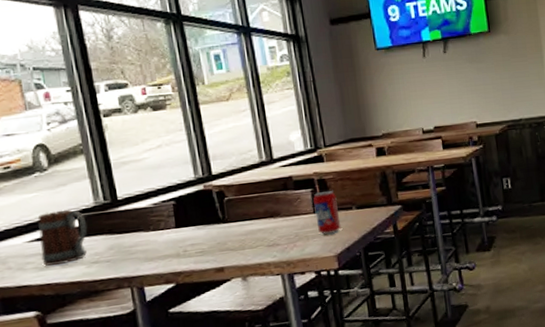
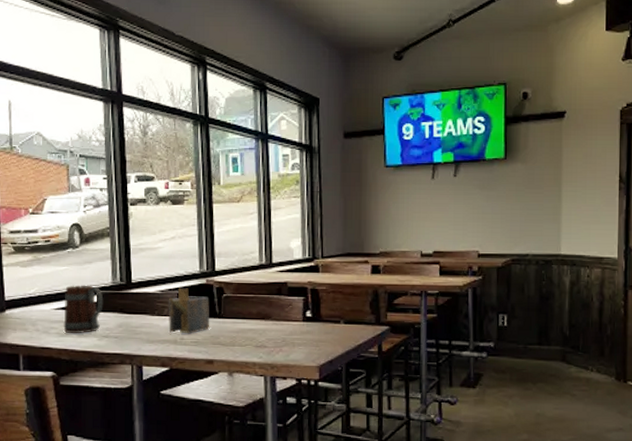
napkin holder: none [163,197,215,247] -> present [168,288,210,334]
beverage can: present [313,191,341,235] -> none [304,302,327,344]

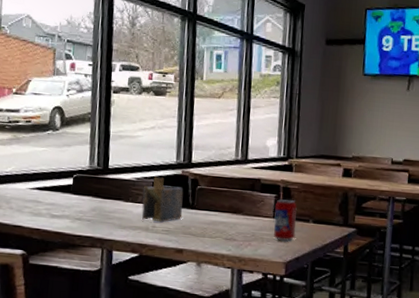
beer mug: present [63,285,104,334] -> none [37,167,80,215]
beverage can: none [304,302,327,344] -> present [274,199,297,241]

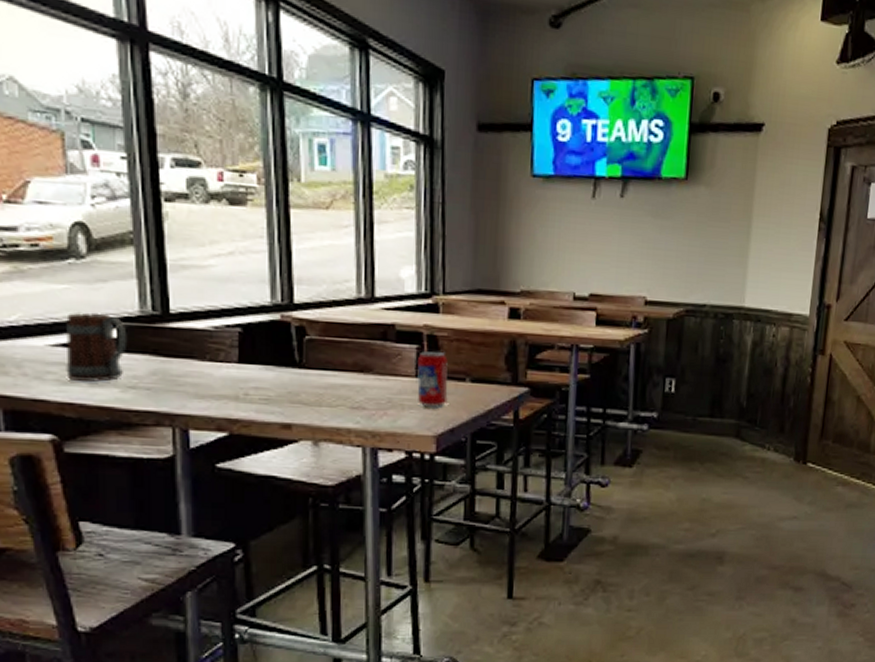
beer mug: none [37,167,80,215] -> present [66,312,128,382]
napkin holder: present [141,176,184,223] -> none [225,324,287,388]

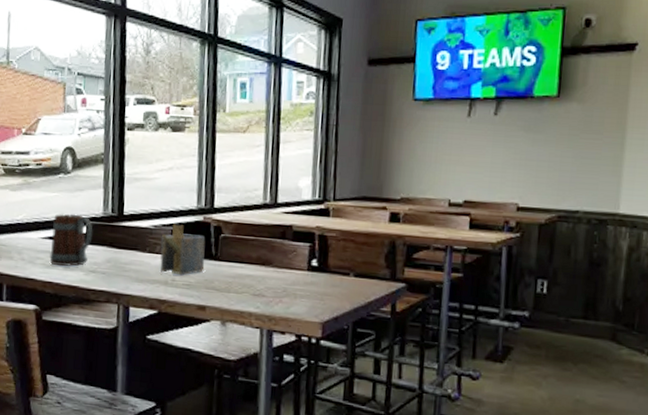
napkin holder: none [225,324,287,388] -> present [160,224,206,276]
beverage can: present [417,351,448,407] -> none [308,249,335,298]

